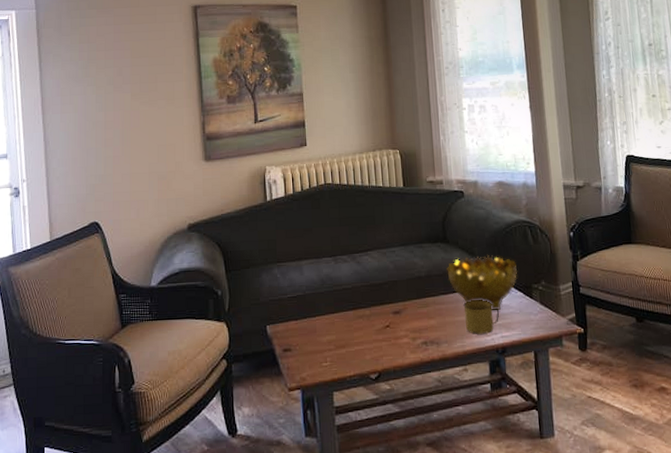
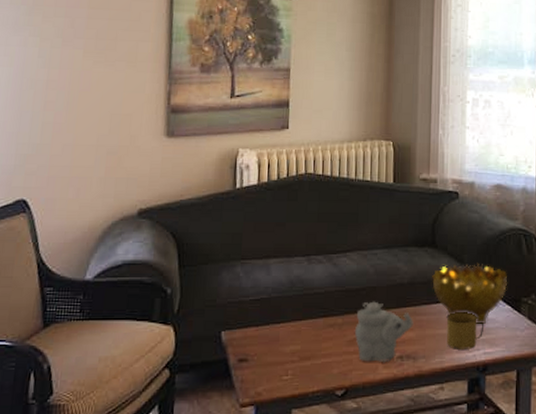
teapot: none [381,293,434,349] -> present [354,301,413,363]

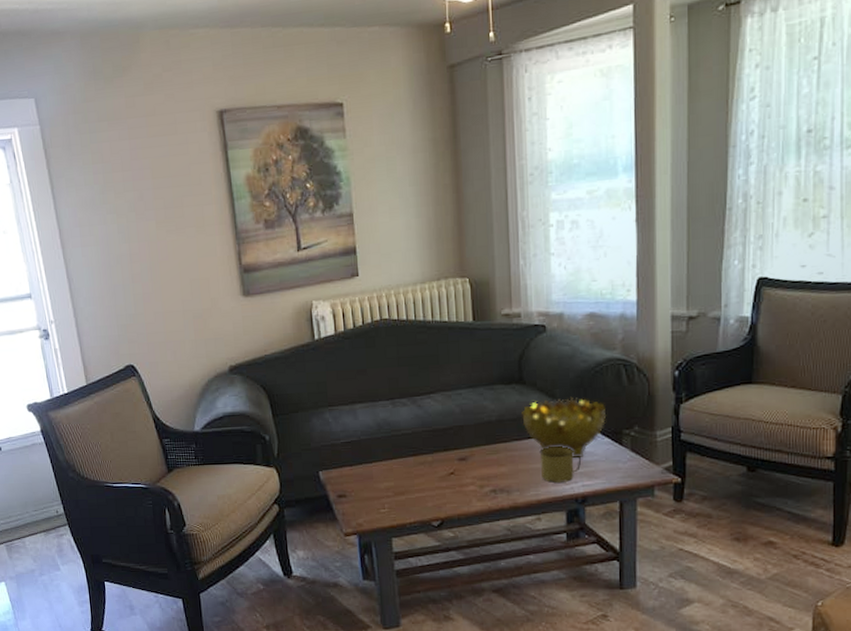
teapot: present [354,301,413,363] -> none [445,439,505,497]

